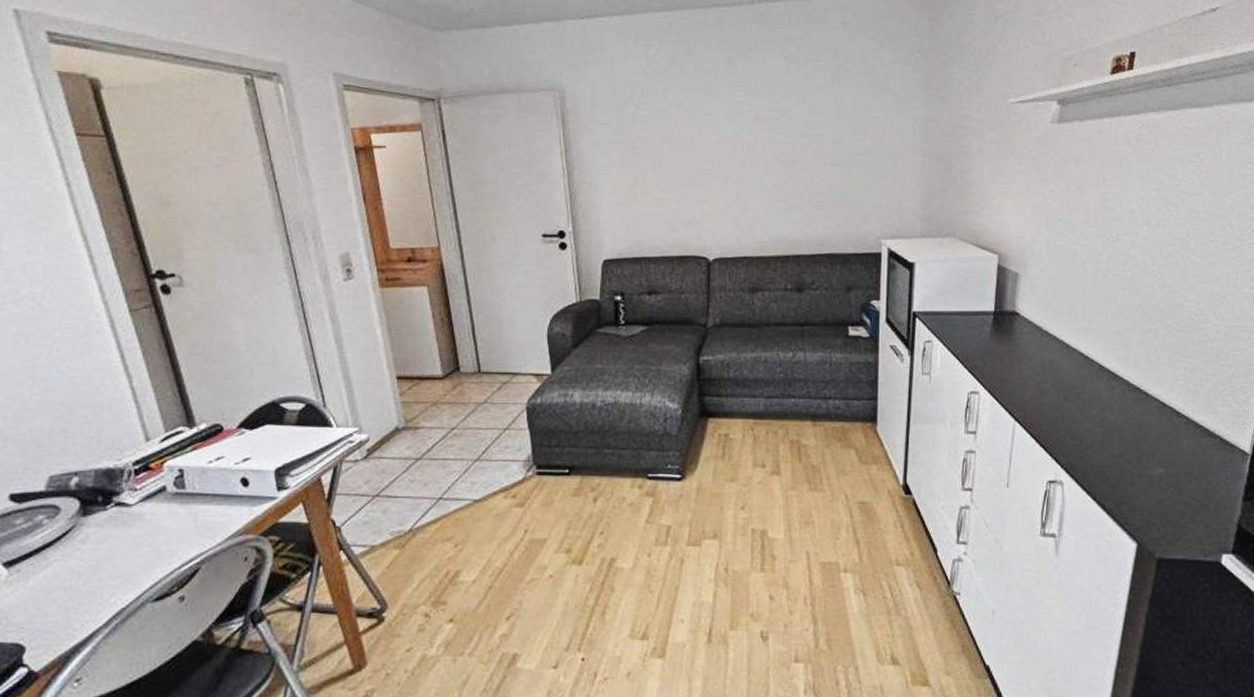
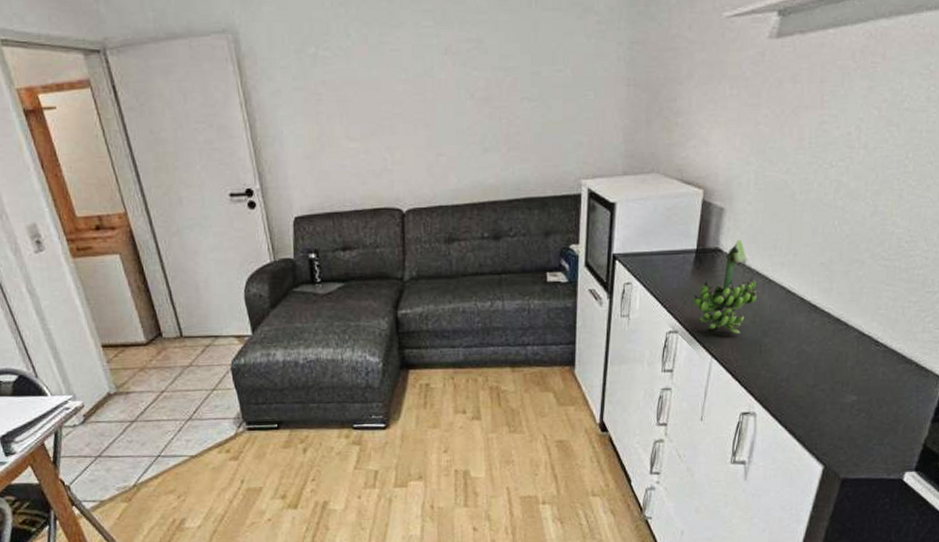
banana bunch: none [993,304,1057,399] -> present [693,239,758,335]

